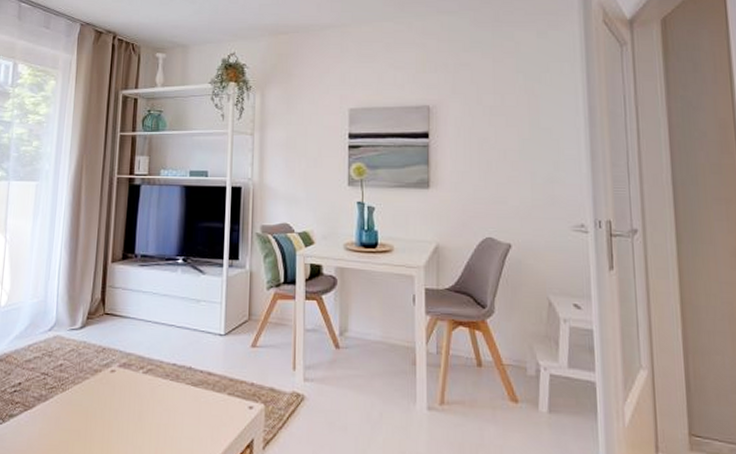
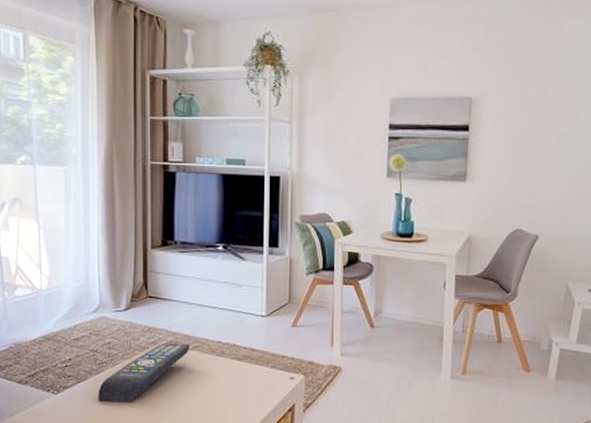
remote control: none [43,365,143,436] -> present [98,343,189,403]

